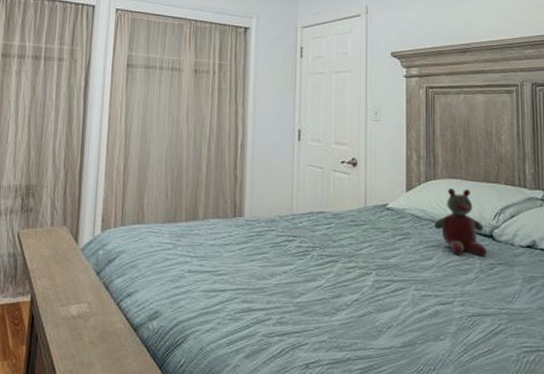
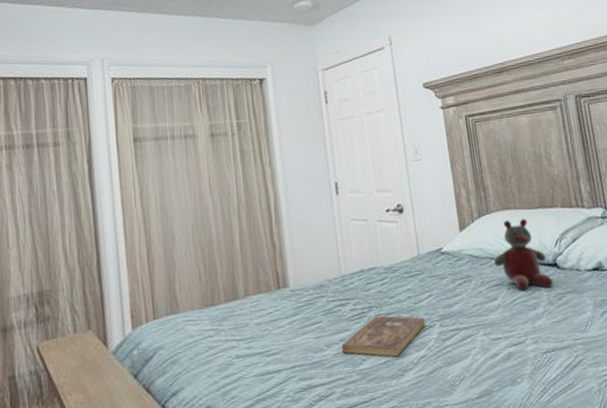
bible: none [283,256,363,296] -> present [341,315,426,358]

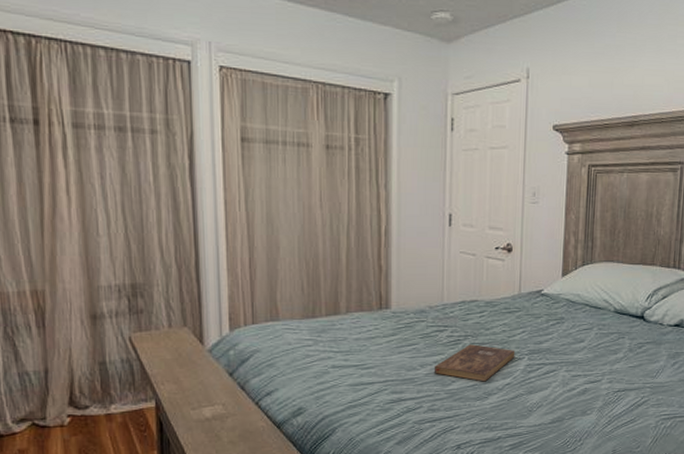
stuffed bear: present [493,218,553,291] -> none [587,272,637,337]

